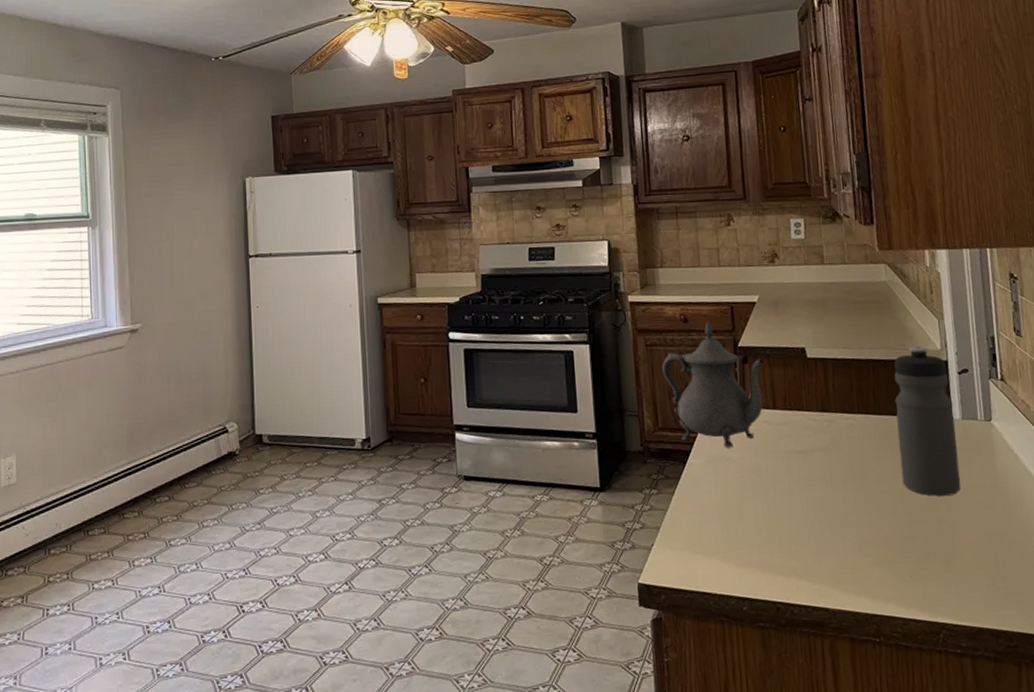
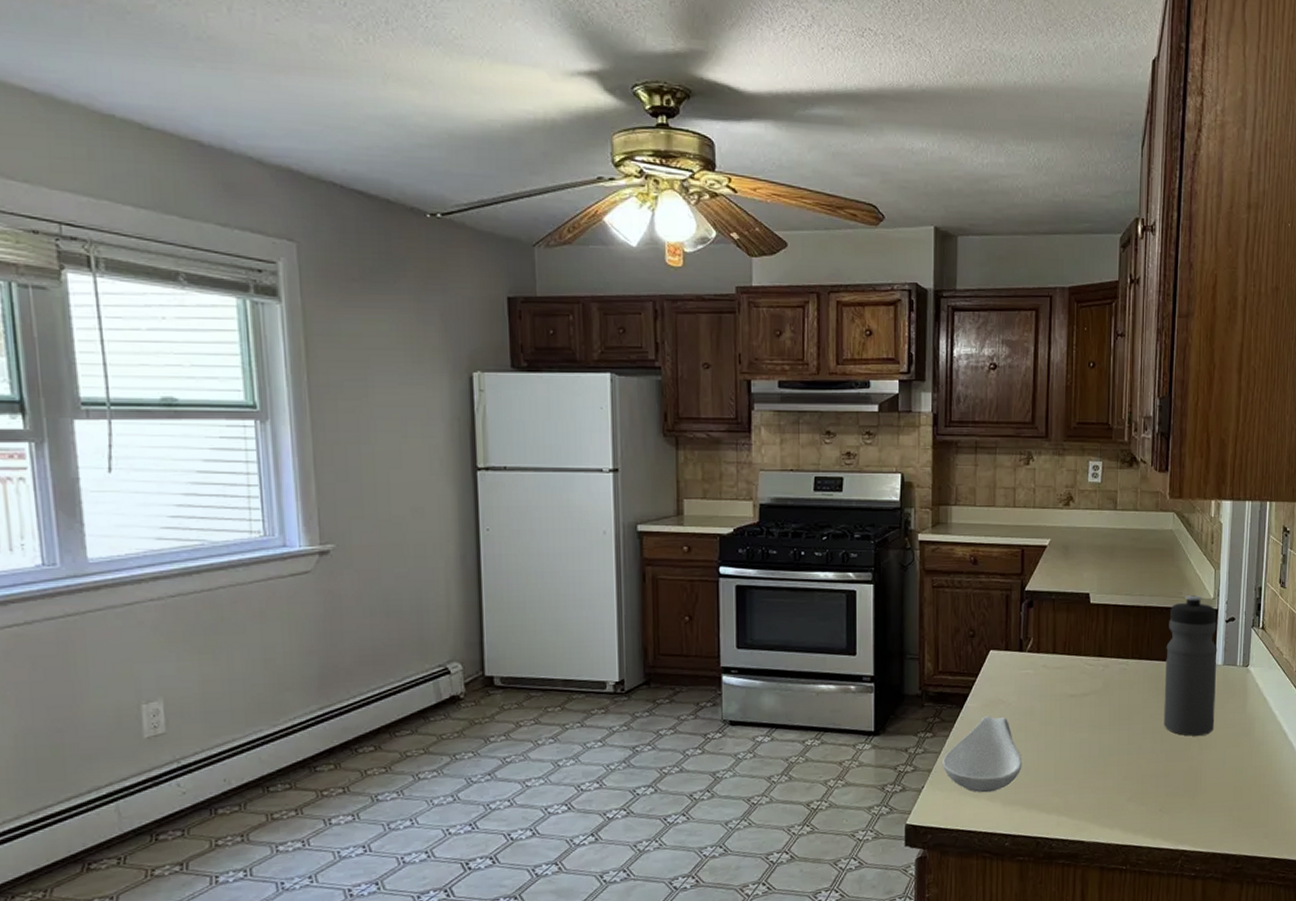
teapot: present [662,322,766,448] -> none [948,565,1051,692]
spoon rest: none [669,473,753,553] -> present [941,716,1022,793]

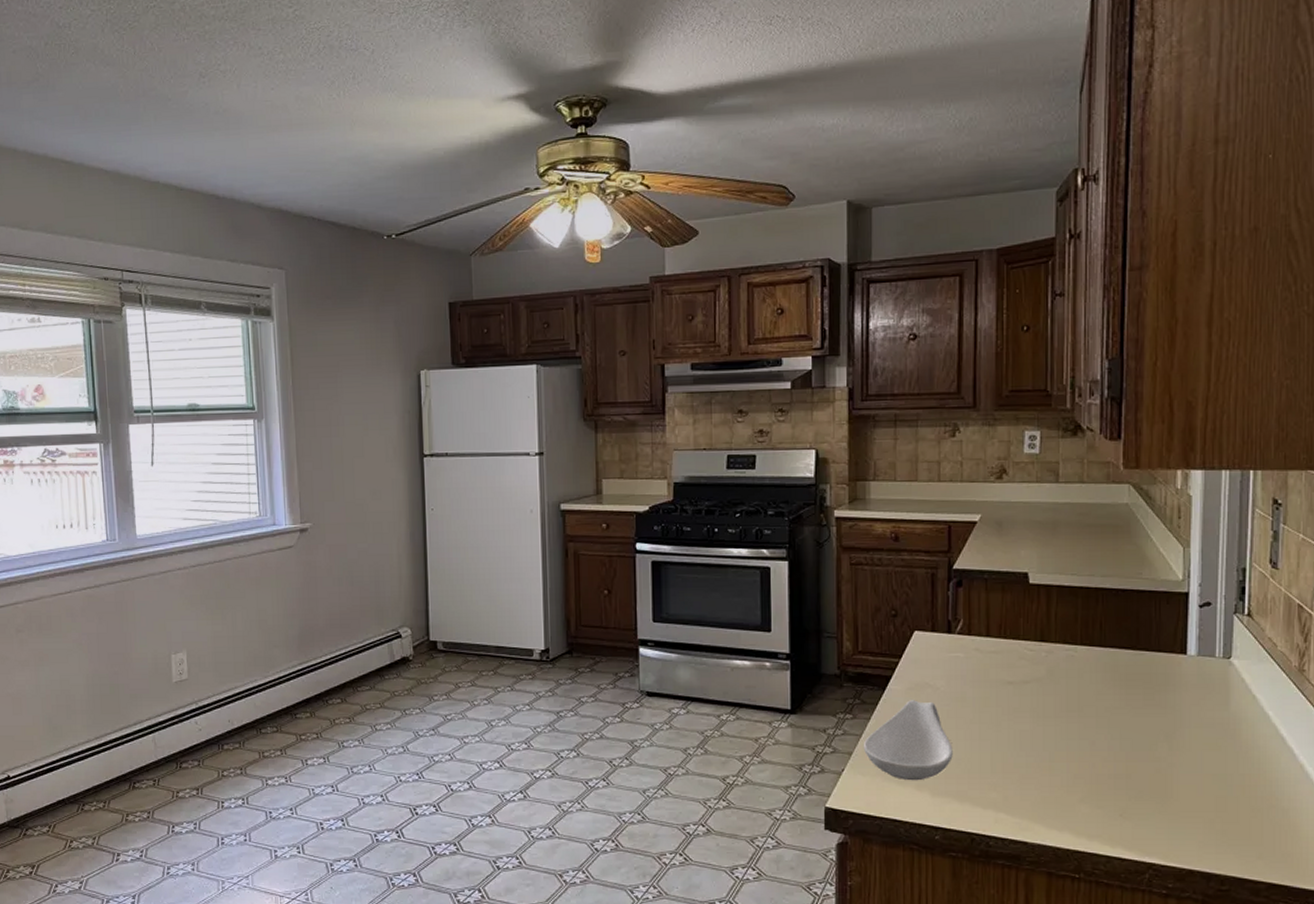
water bottle: present [1163,595,1218,736] -> none [1122,576,1189,734]

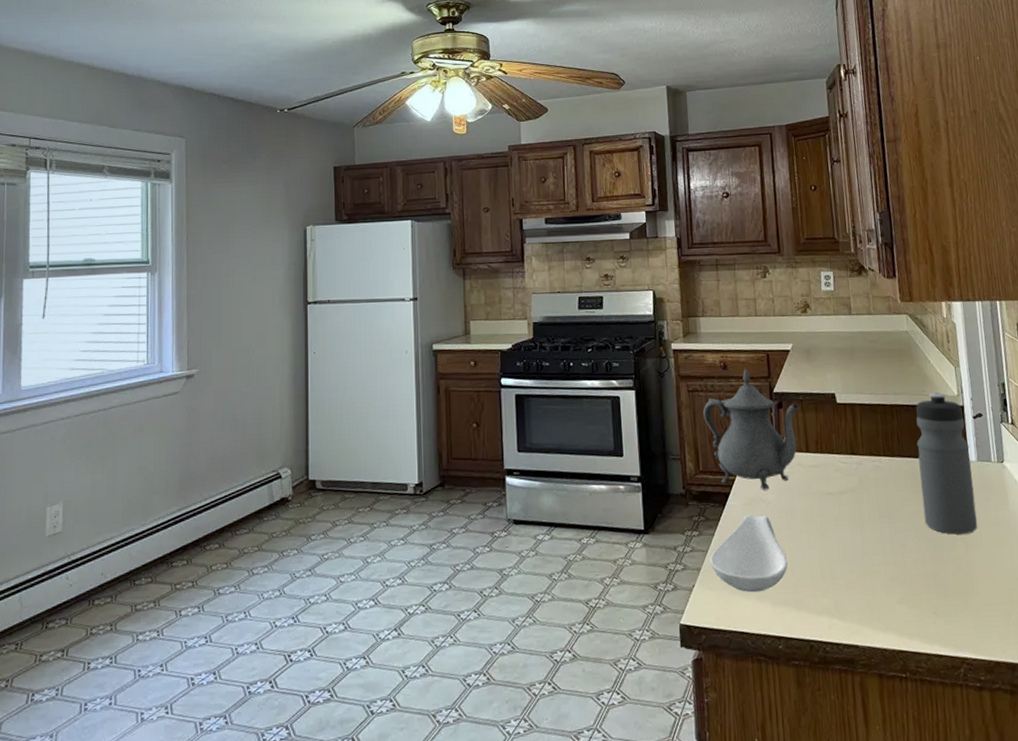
teapot: none [867,542,983,675] -> present [703,369,800,490]
water bottle: none [1122,576,1189,734] -> present [916,392,978,535]

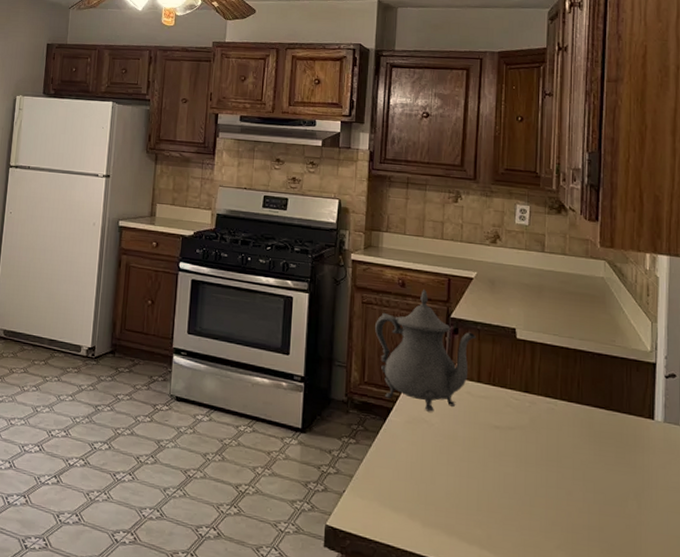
spoon rest: present [709,514,788,593] -> none [363,432,443,510]
water bottle: present [916,392,978,535] -> none [596,344,657,494]

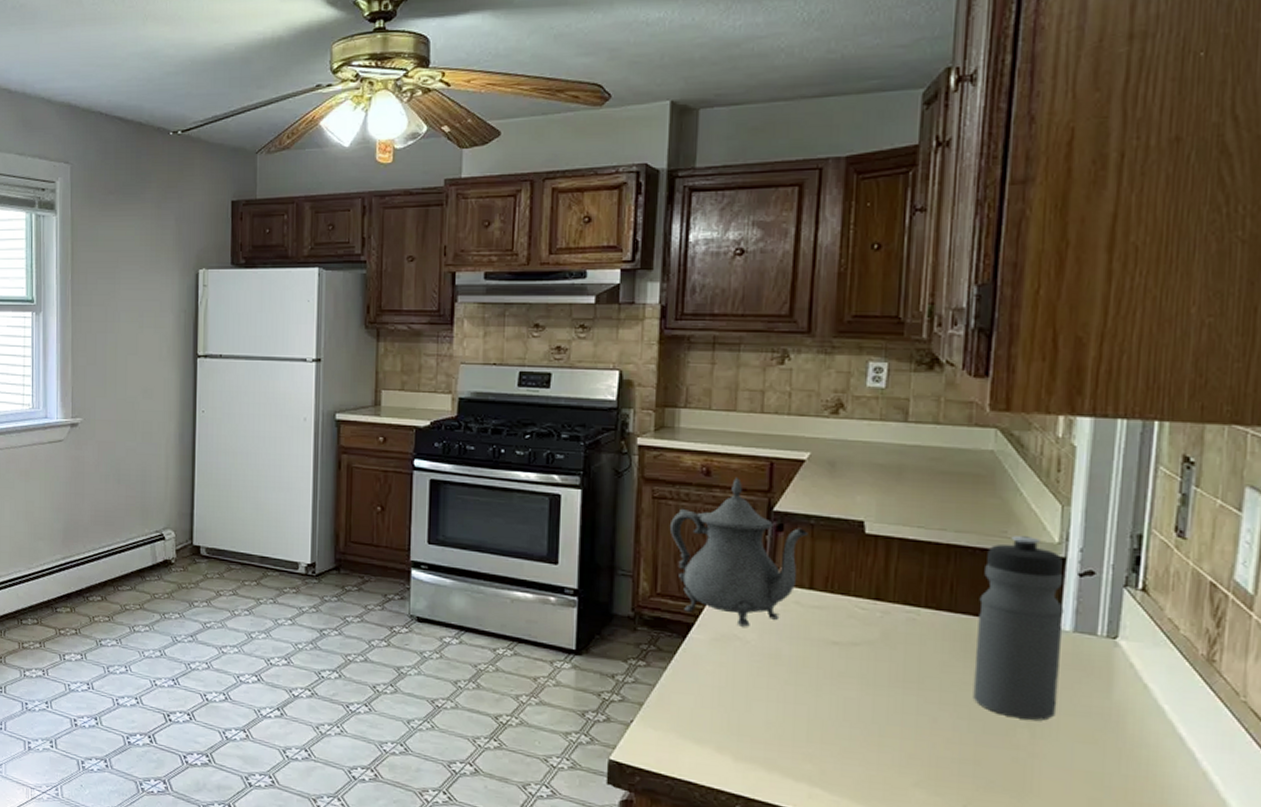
water bottle: none [596,344,657,494] -> present [973,536,1064,721]

